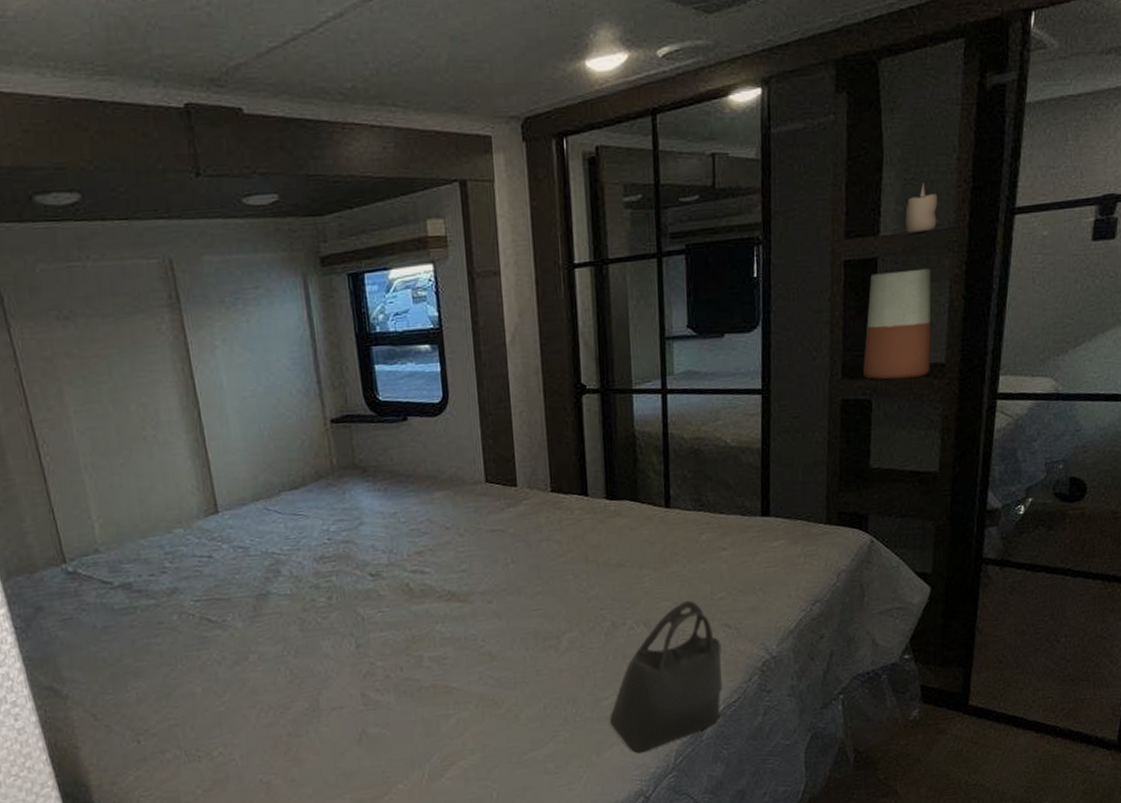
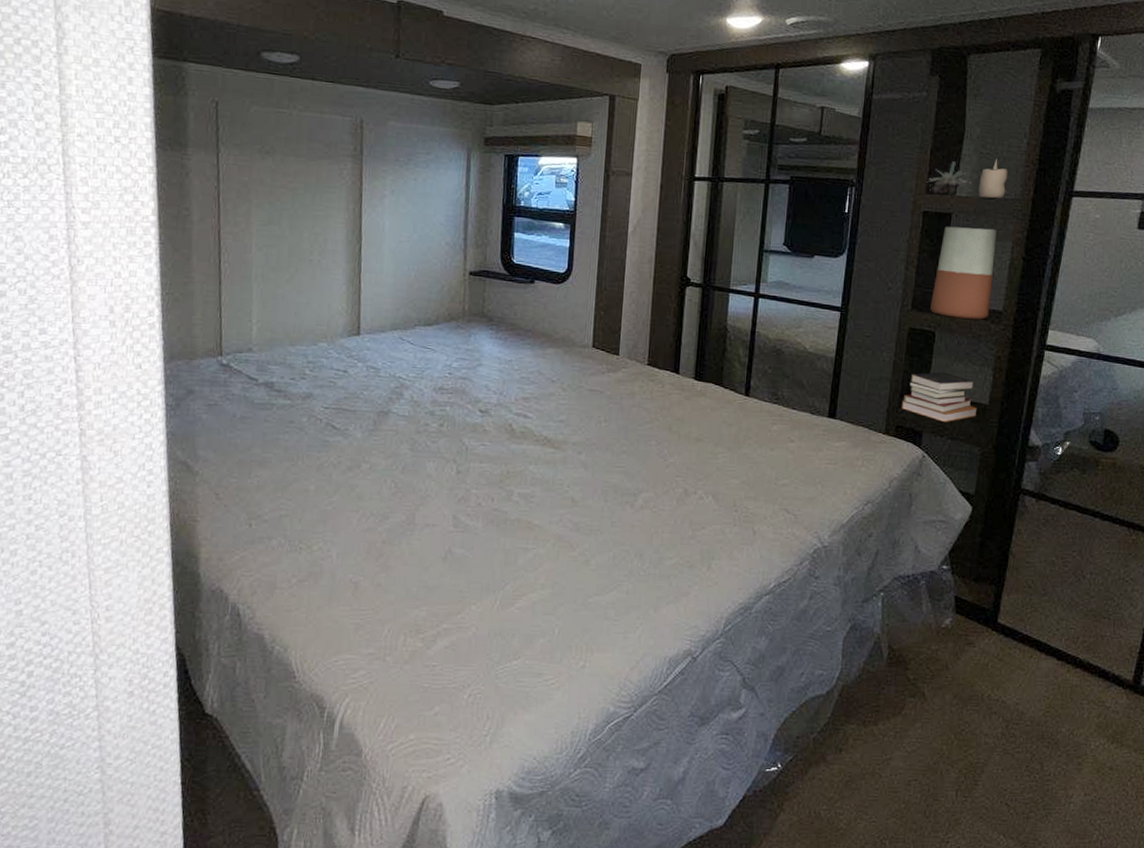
handbag: present [610,600,723,753] -> none [670,481,779,615]
books: none [841,443,927,501] -> present [901,372,977,423]
succulent plant: none [844,195,896,239] -> present [926,161,971,197]

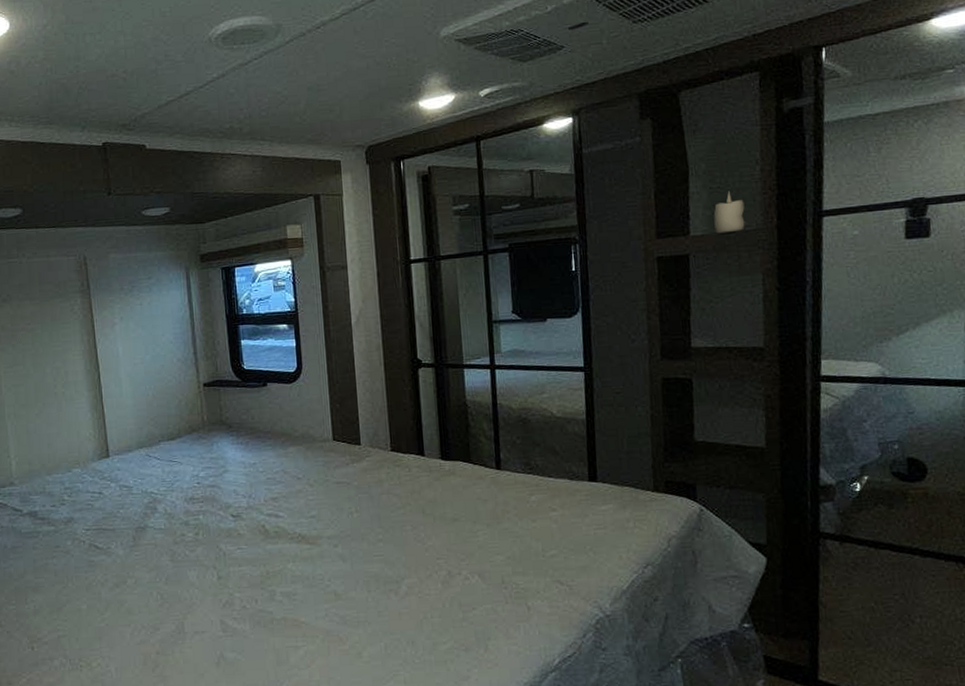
books: present [901,372,977,423] -> none [666,419,755,472]
succulent plant: present [926,161,971,197] -> none [655,201,705,239]
vase: present [930,226,997,320] -> none [681,263,749,362]

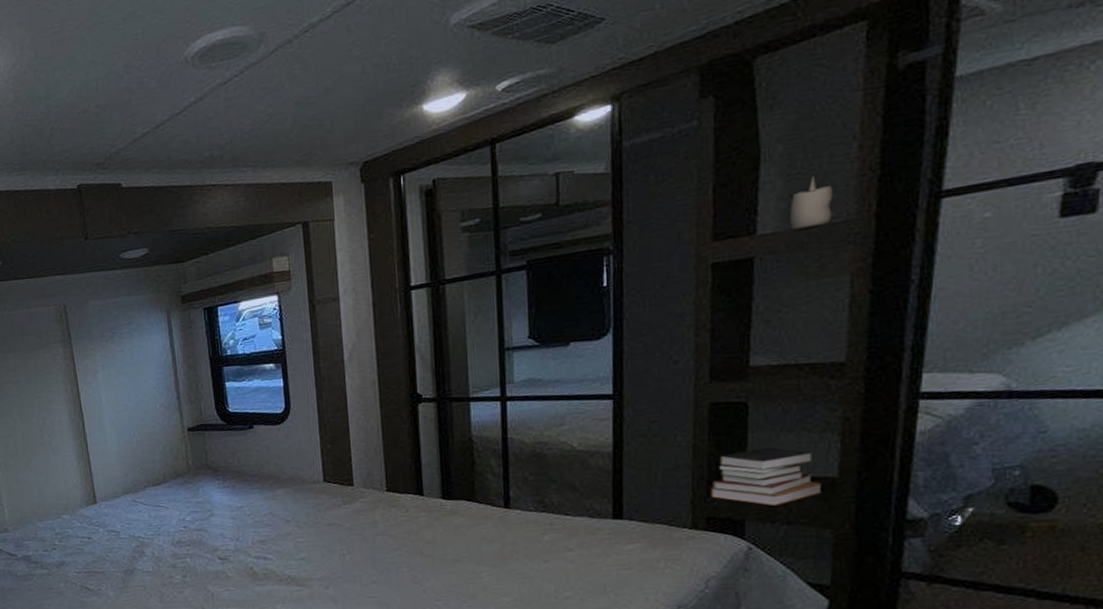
books: none [666,419,755,472] -> present [710,447,822,507]

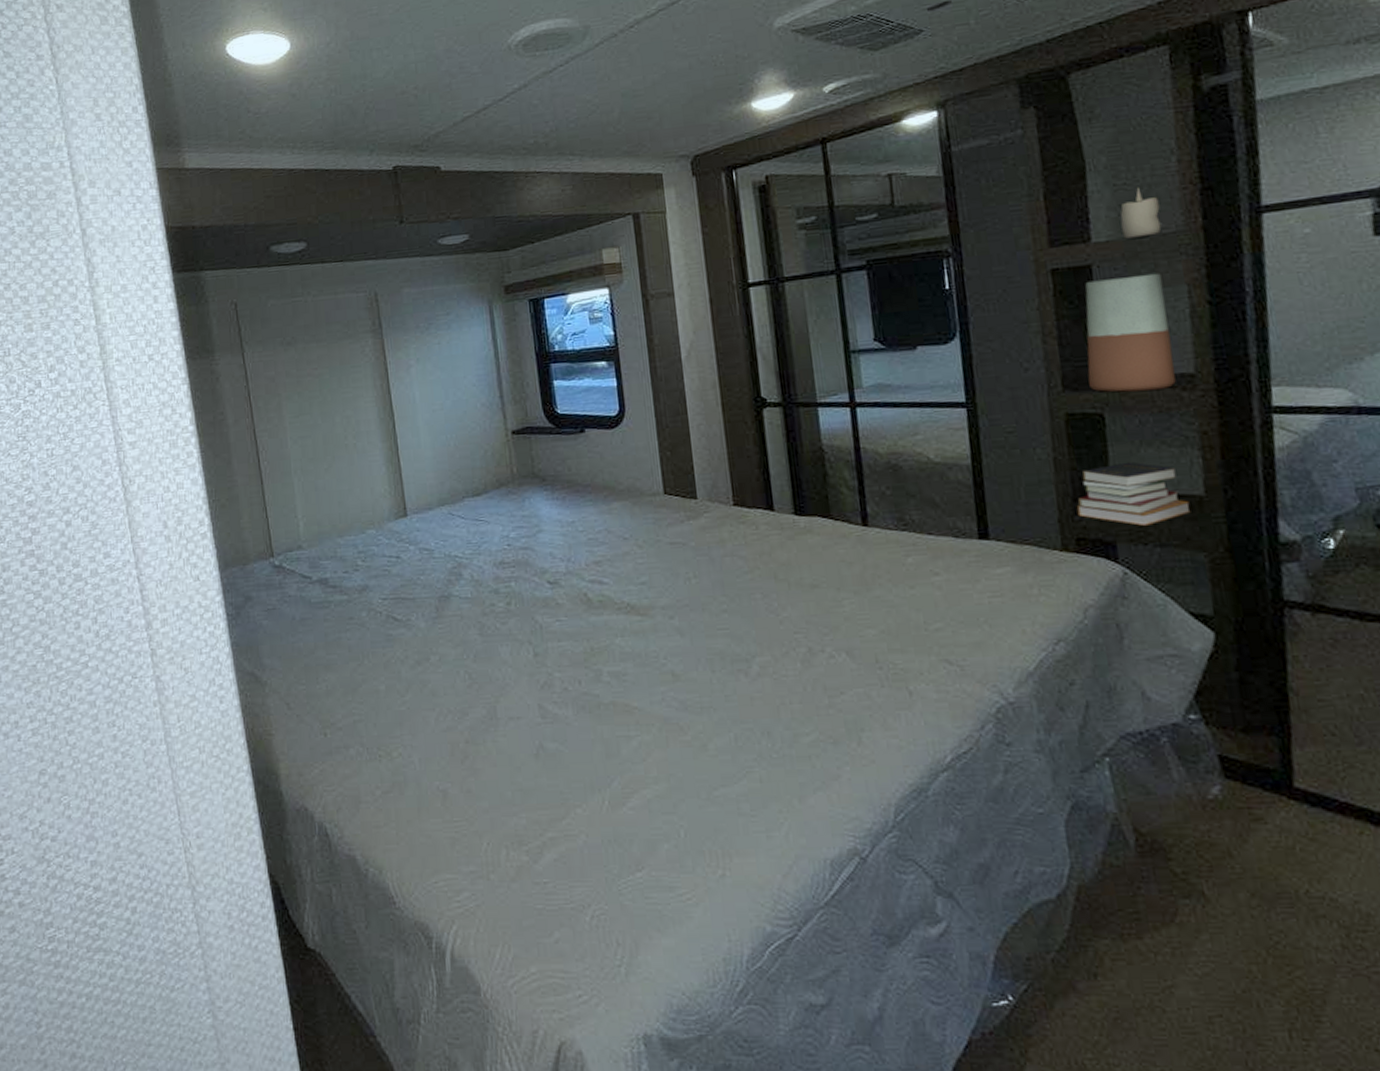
vase: none [737,263,826,382] -> present [1085,272,1176,393]

